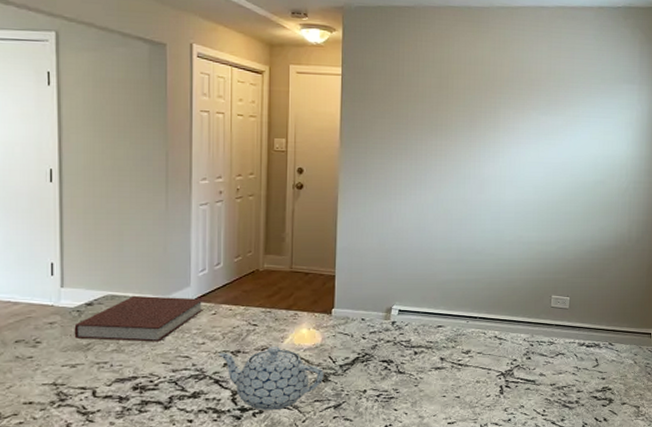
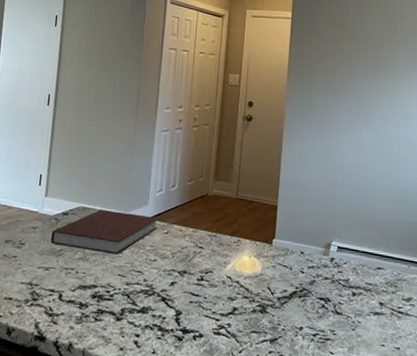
teapot: present [218,345,324,411] -> none [167,270,262,336]

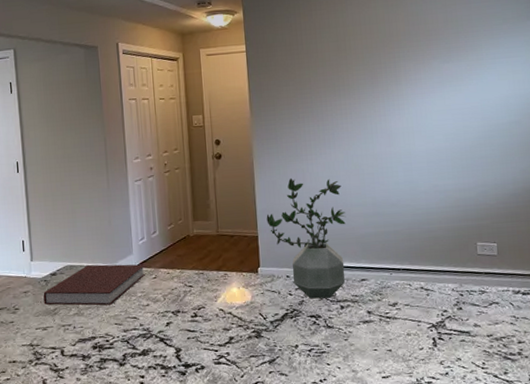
potted plant: none [288,151,370,283] -> present [266,177,346,299]

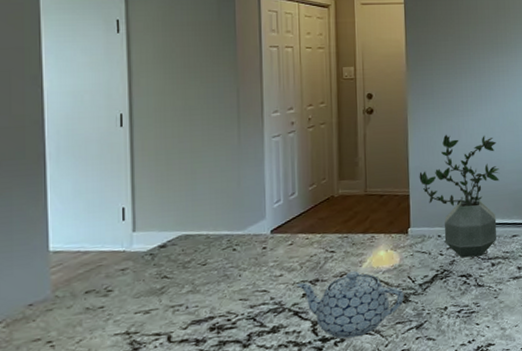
notebook: present [43,264,145,306] -> none [147,229,280,283]
teapot: none [161,304,257,367] -> present [296,270,404,339]

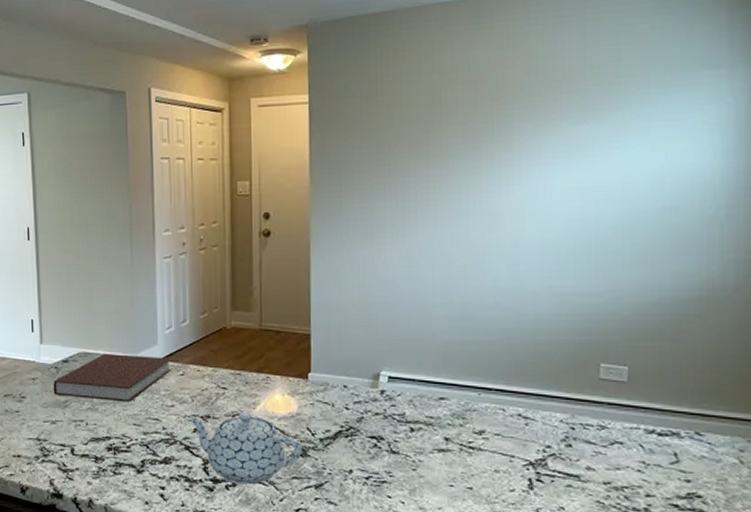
notebook: none [147,229,280,283] -> present [53,354,171,402]
potted plant: present [419,134,500,258] -> none [322,265,426,418]

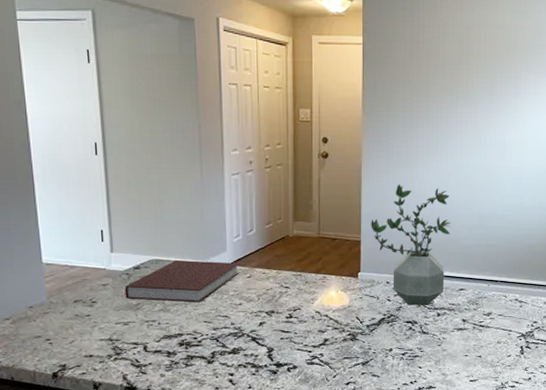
teapot: present [188,412,302,485] -> none [254,306,352,366]
potted plant: none [322,265,426,418] -> present [371,184,452,306]

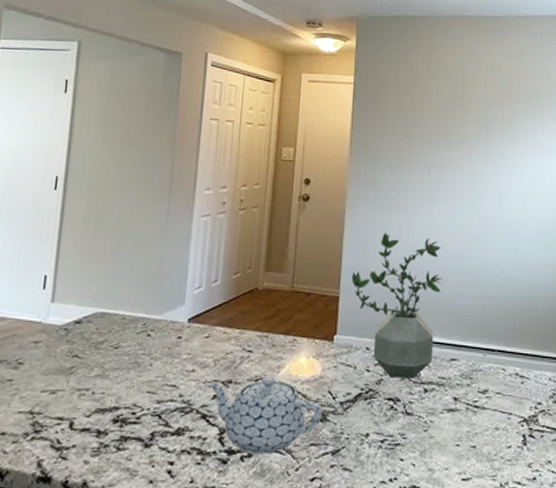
notebook: present [124,260,239,303] -> none [58,314,197,367]
teapot: none [254,306,352,366] -> present [208,376,322,455]

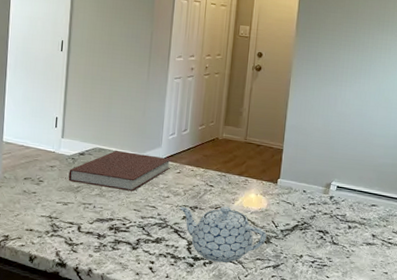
notebook: none [58,314,197,367] -> present [68,151,171,191]
potted plant: present [351,232,443,380] -> none [293,100,369,218]

